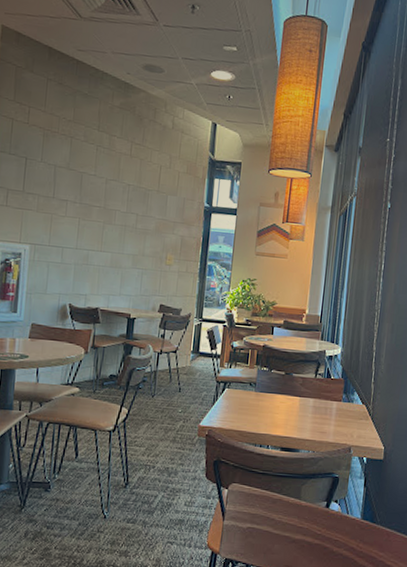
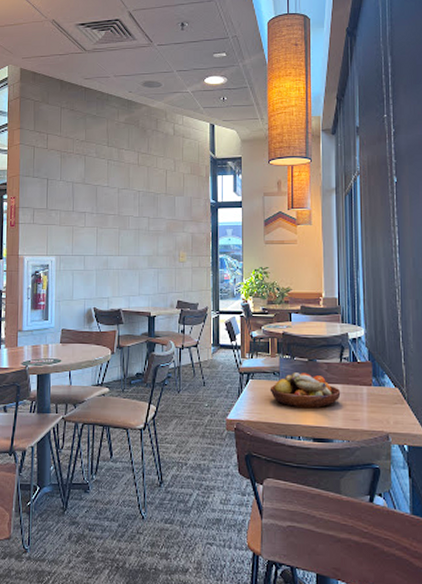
fruit bowl: none [244,384,312,419] -> present [270,372,341,408]

